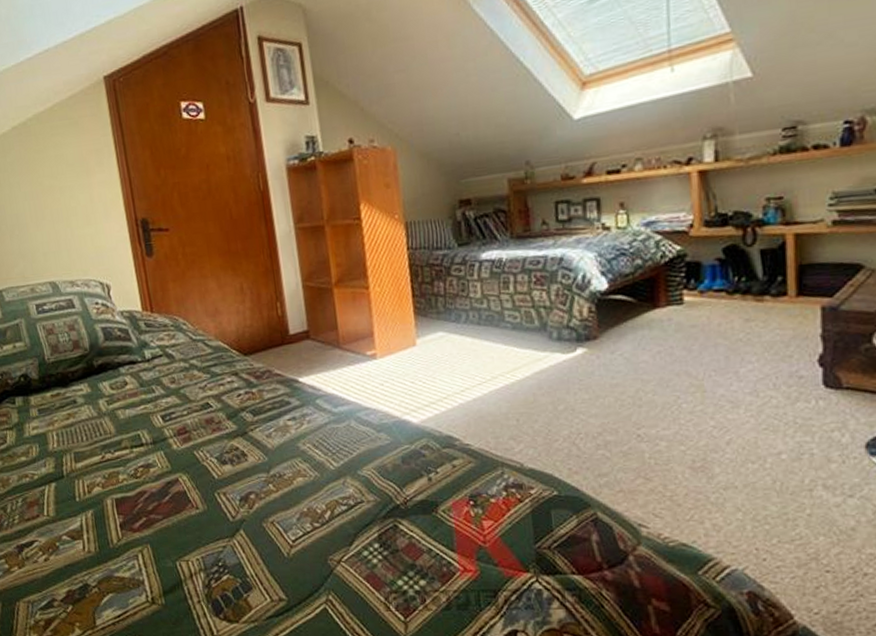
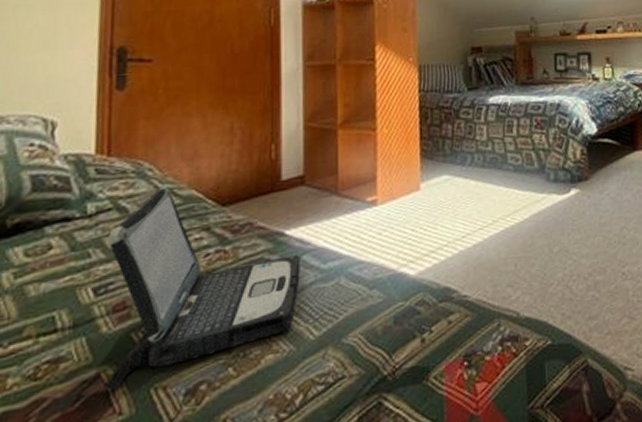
laptop: none [164,339,317,491] -> present [104,187,300,390]

